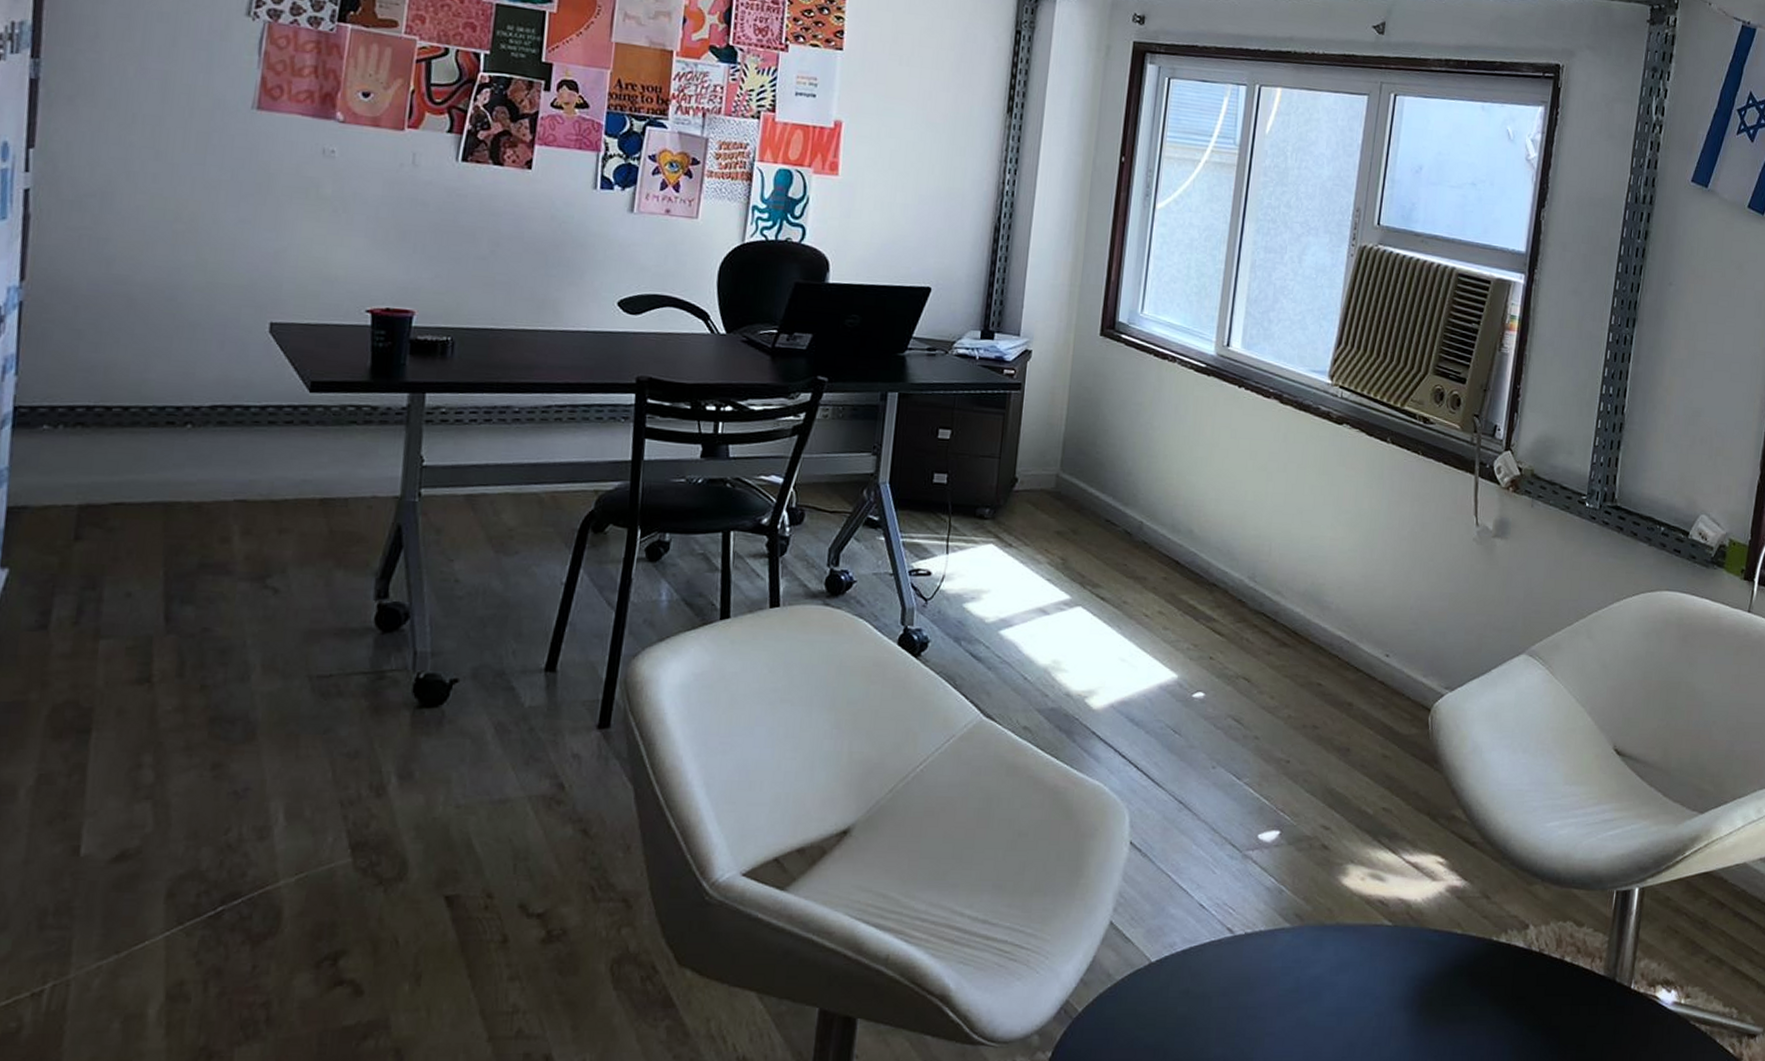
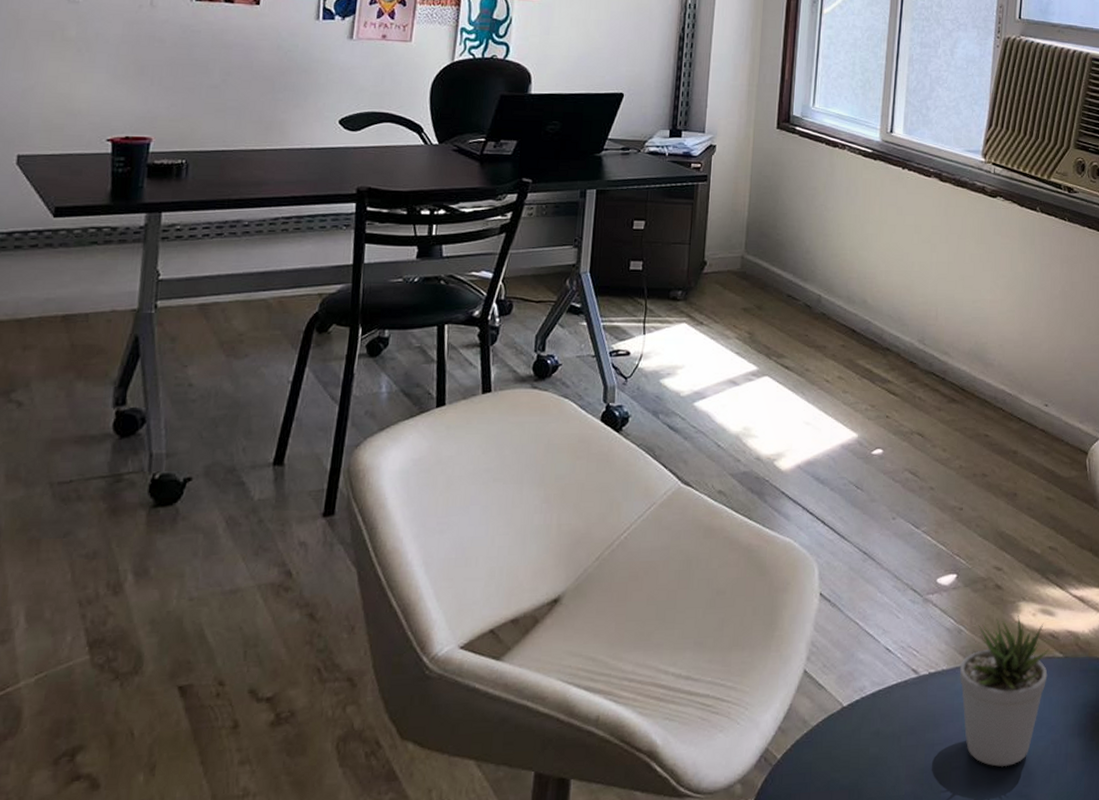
potted plant: none [1278,878,1378,1037] -> present [959,614,1050,768]

